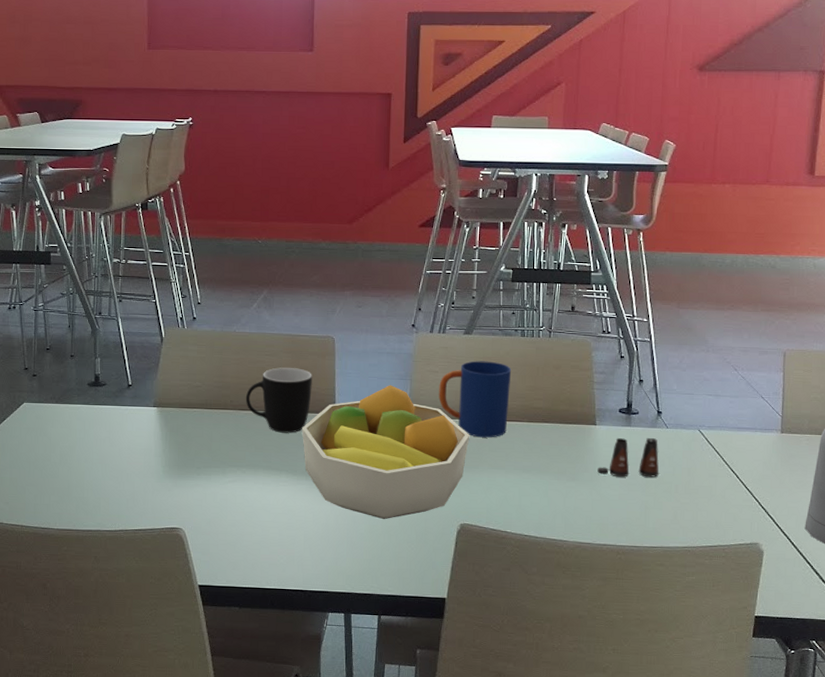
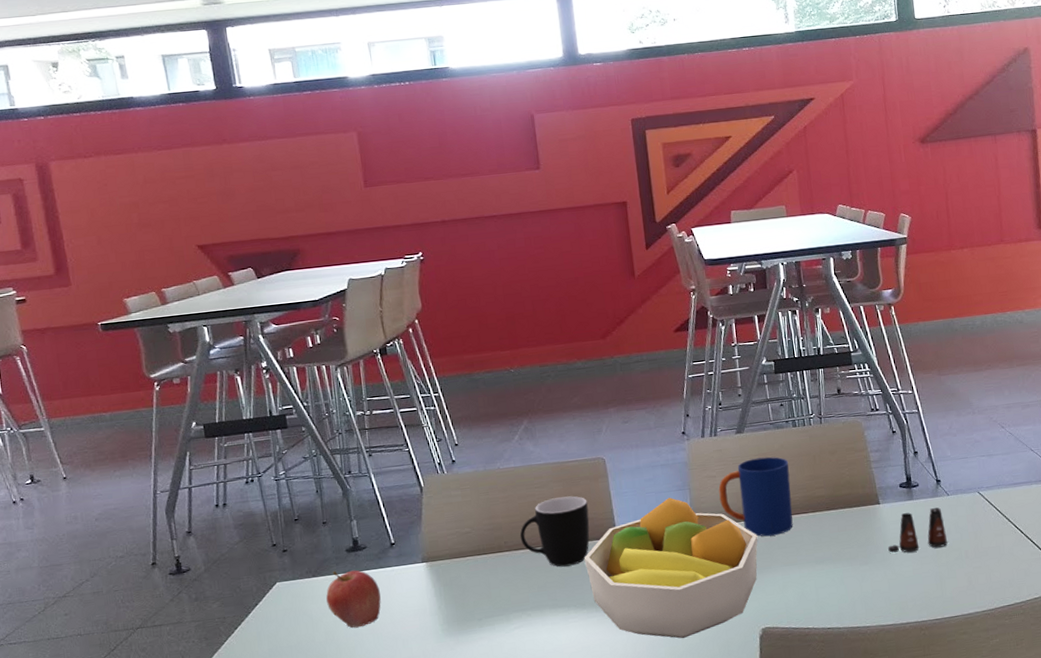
fruit: none [65,400,113,456] -> present [326,569,381,629]

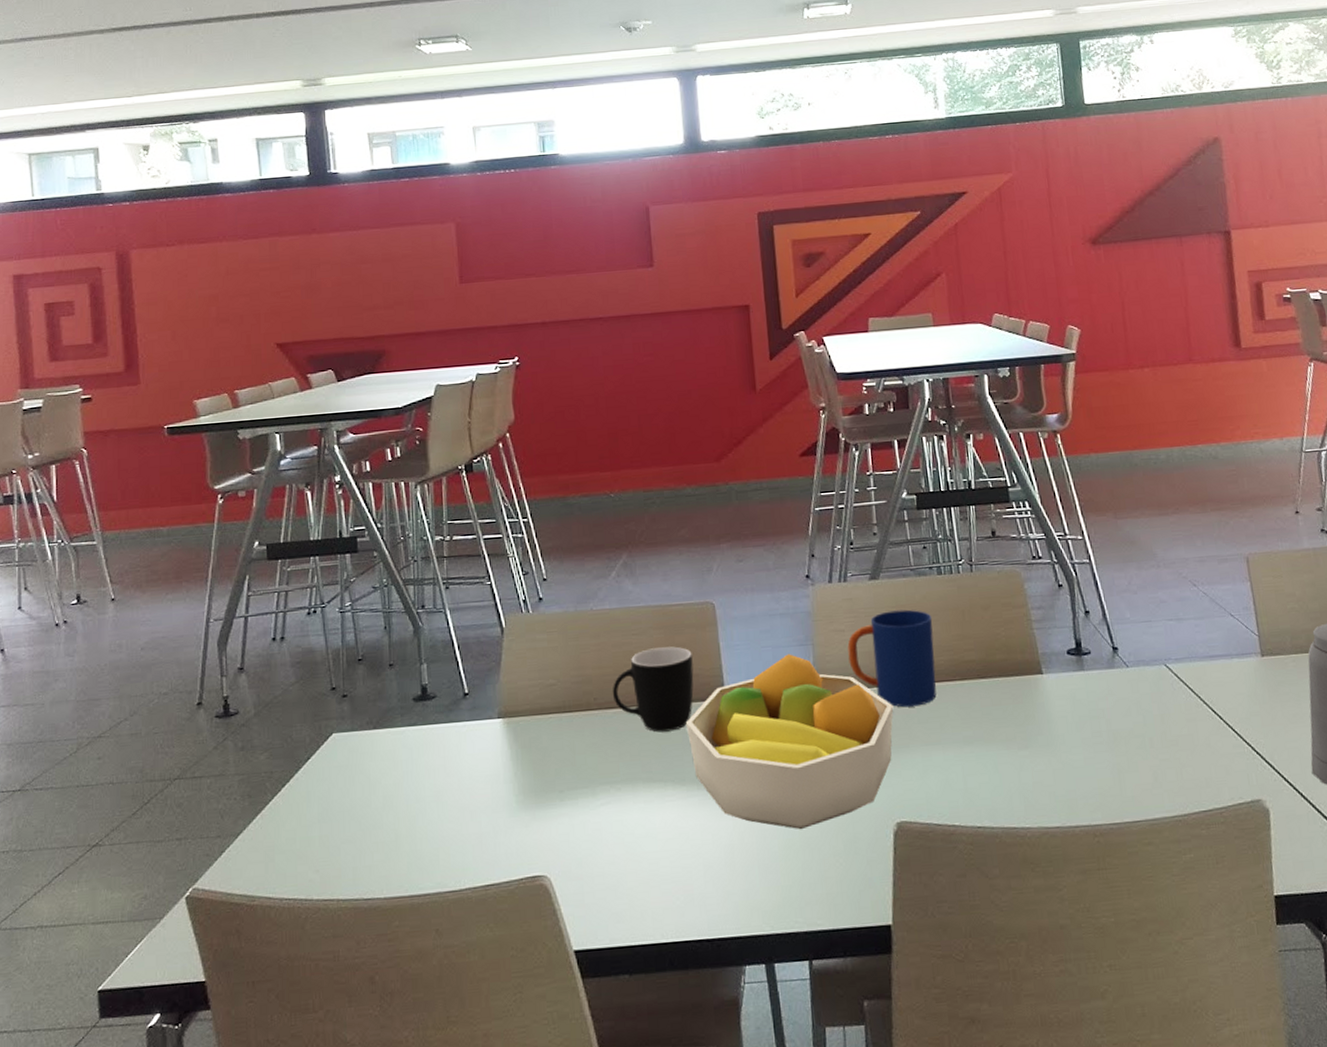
fruit: present [326,569,381,629] -> none [387,722,449,794]
salt shaker: present [888,507,948,553] -> none [1053,682,1128,737]

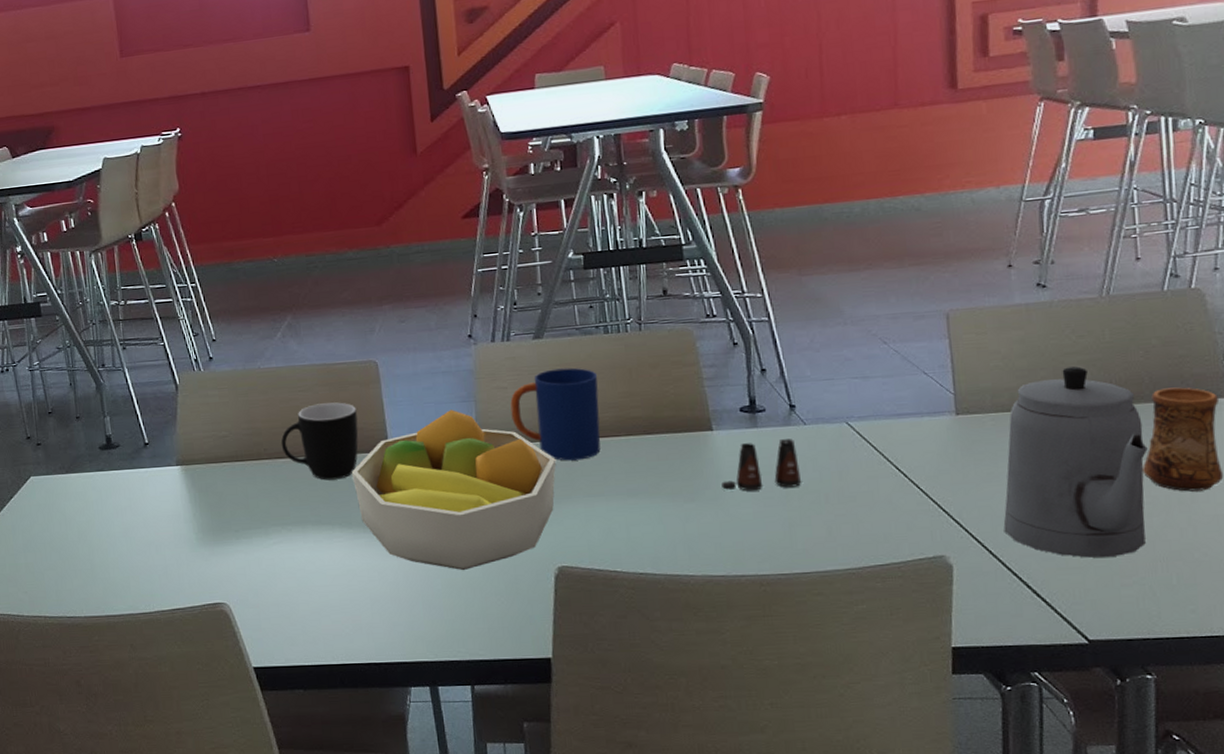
salt shaker: none [1053,682,1128,737] -> present [721,439,802,491]

